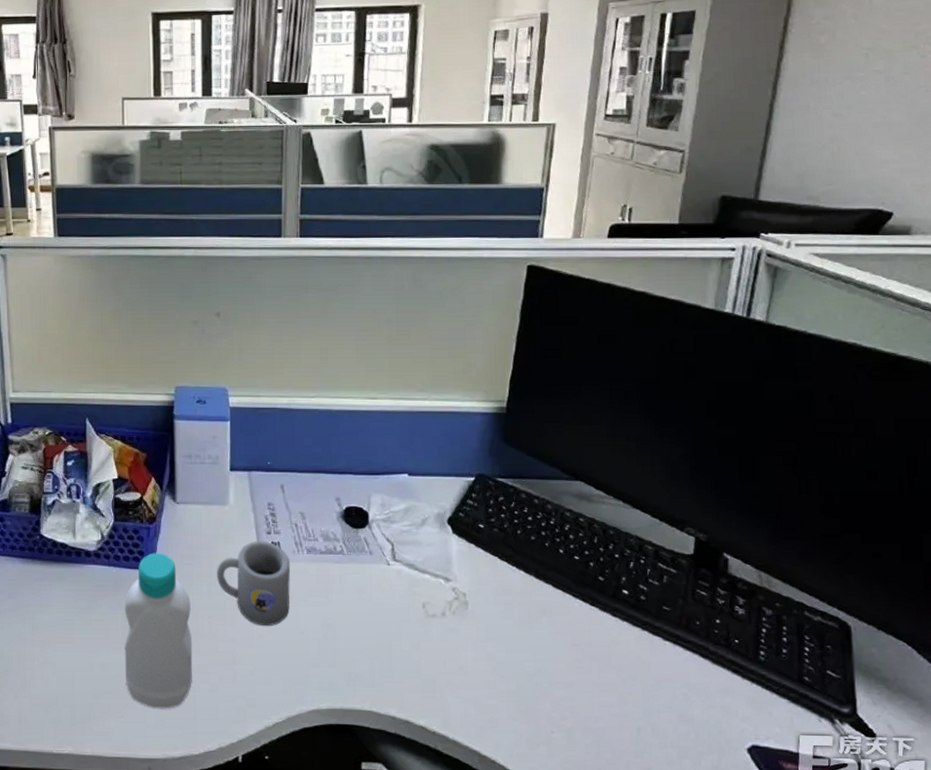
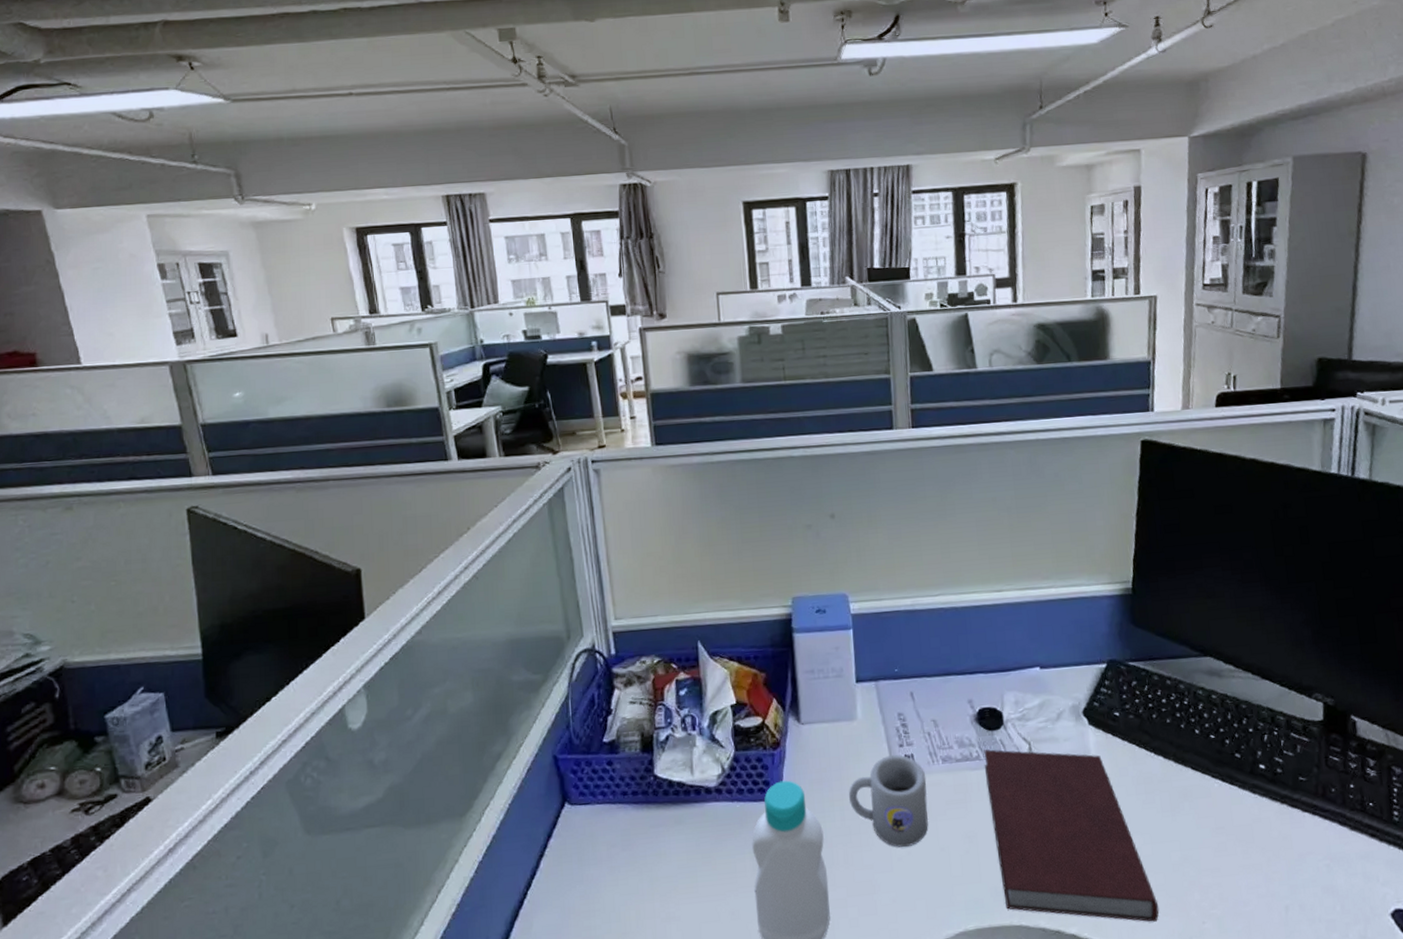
notebook: none [347,546,509,725] -> present [984,749,1159,922]

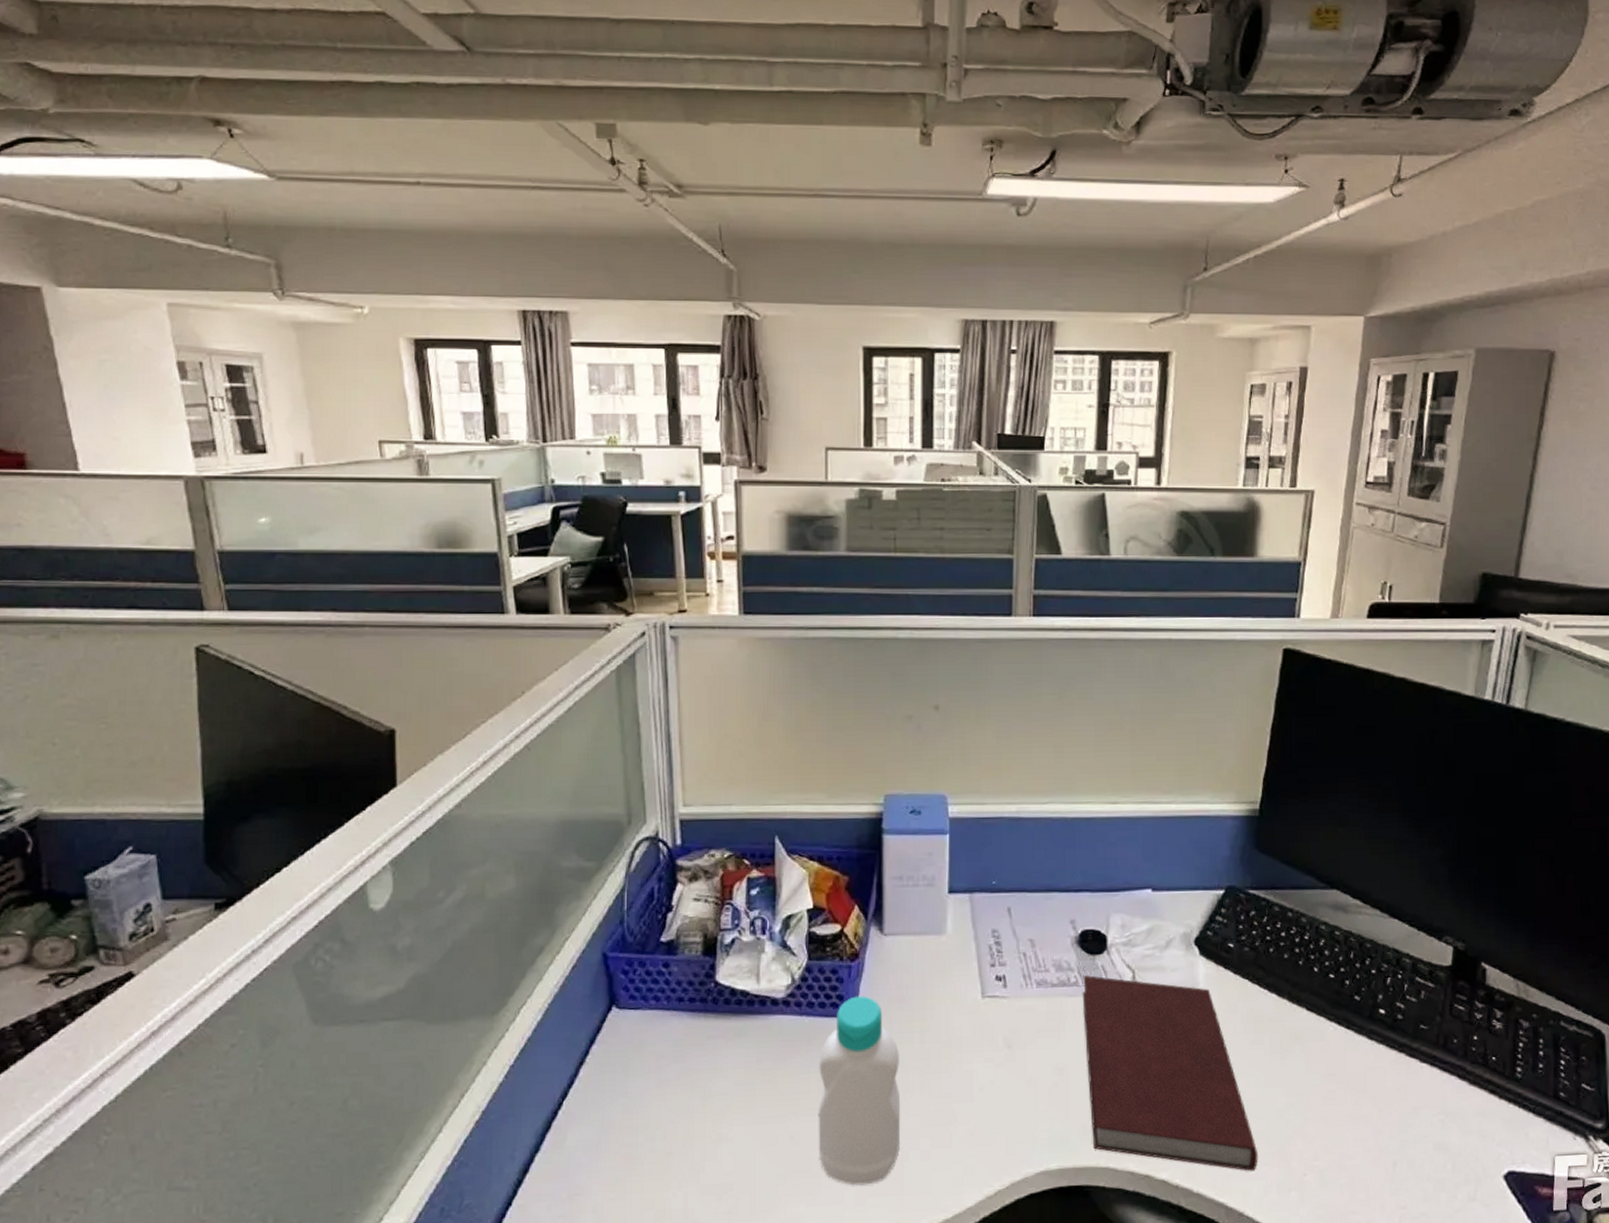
mug: present [848,755,928,847] -> none [930,975,1018,1076]

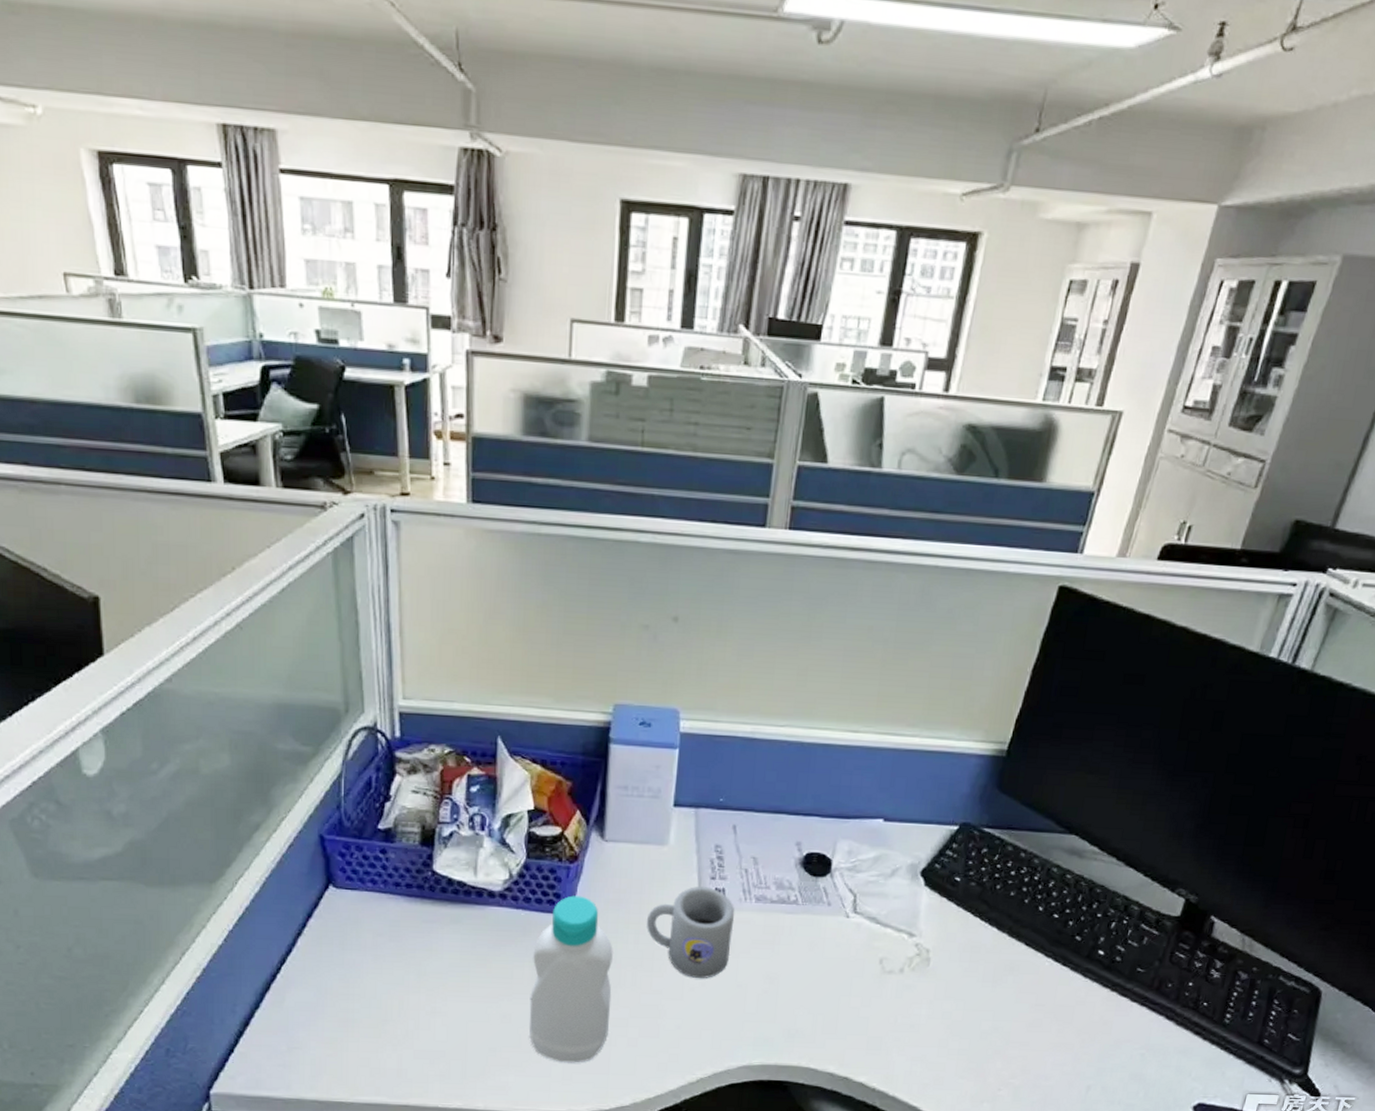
mug: none [930,975,1018,1076] -> present [646,887,735,978]
notebook: present [1082,975,1258,1171] -> none [796,895,957,1082]

